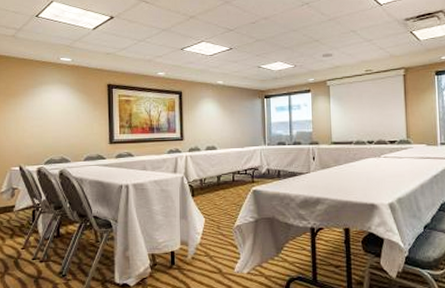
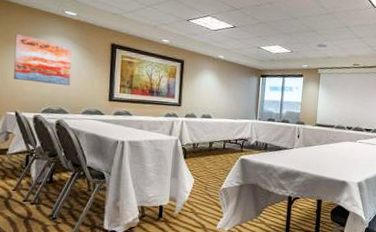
wall art: none [15,87,70,134] -> present [13,34,72,86]

